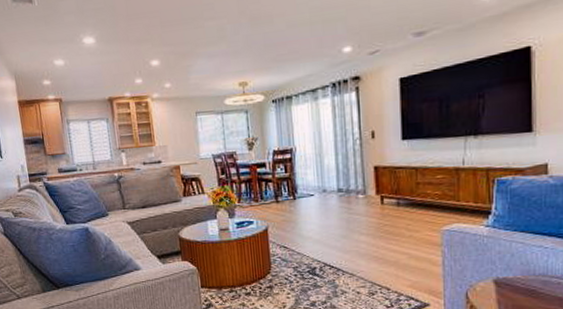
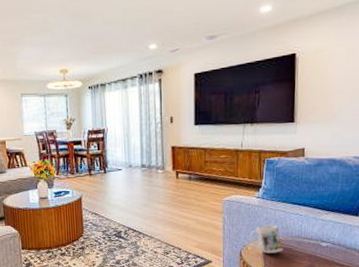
mug: none [478,260,524,296] -> present [250,225,284,253]

